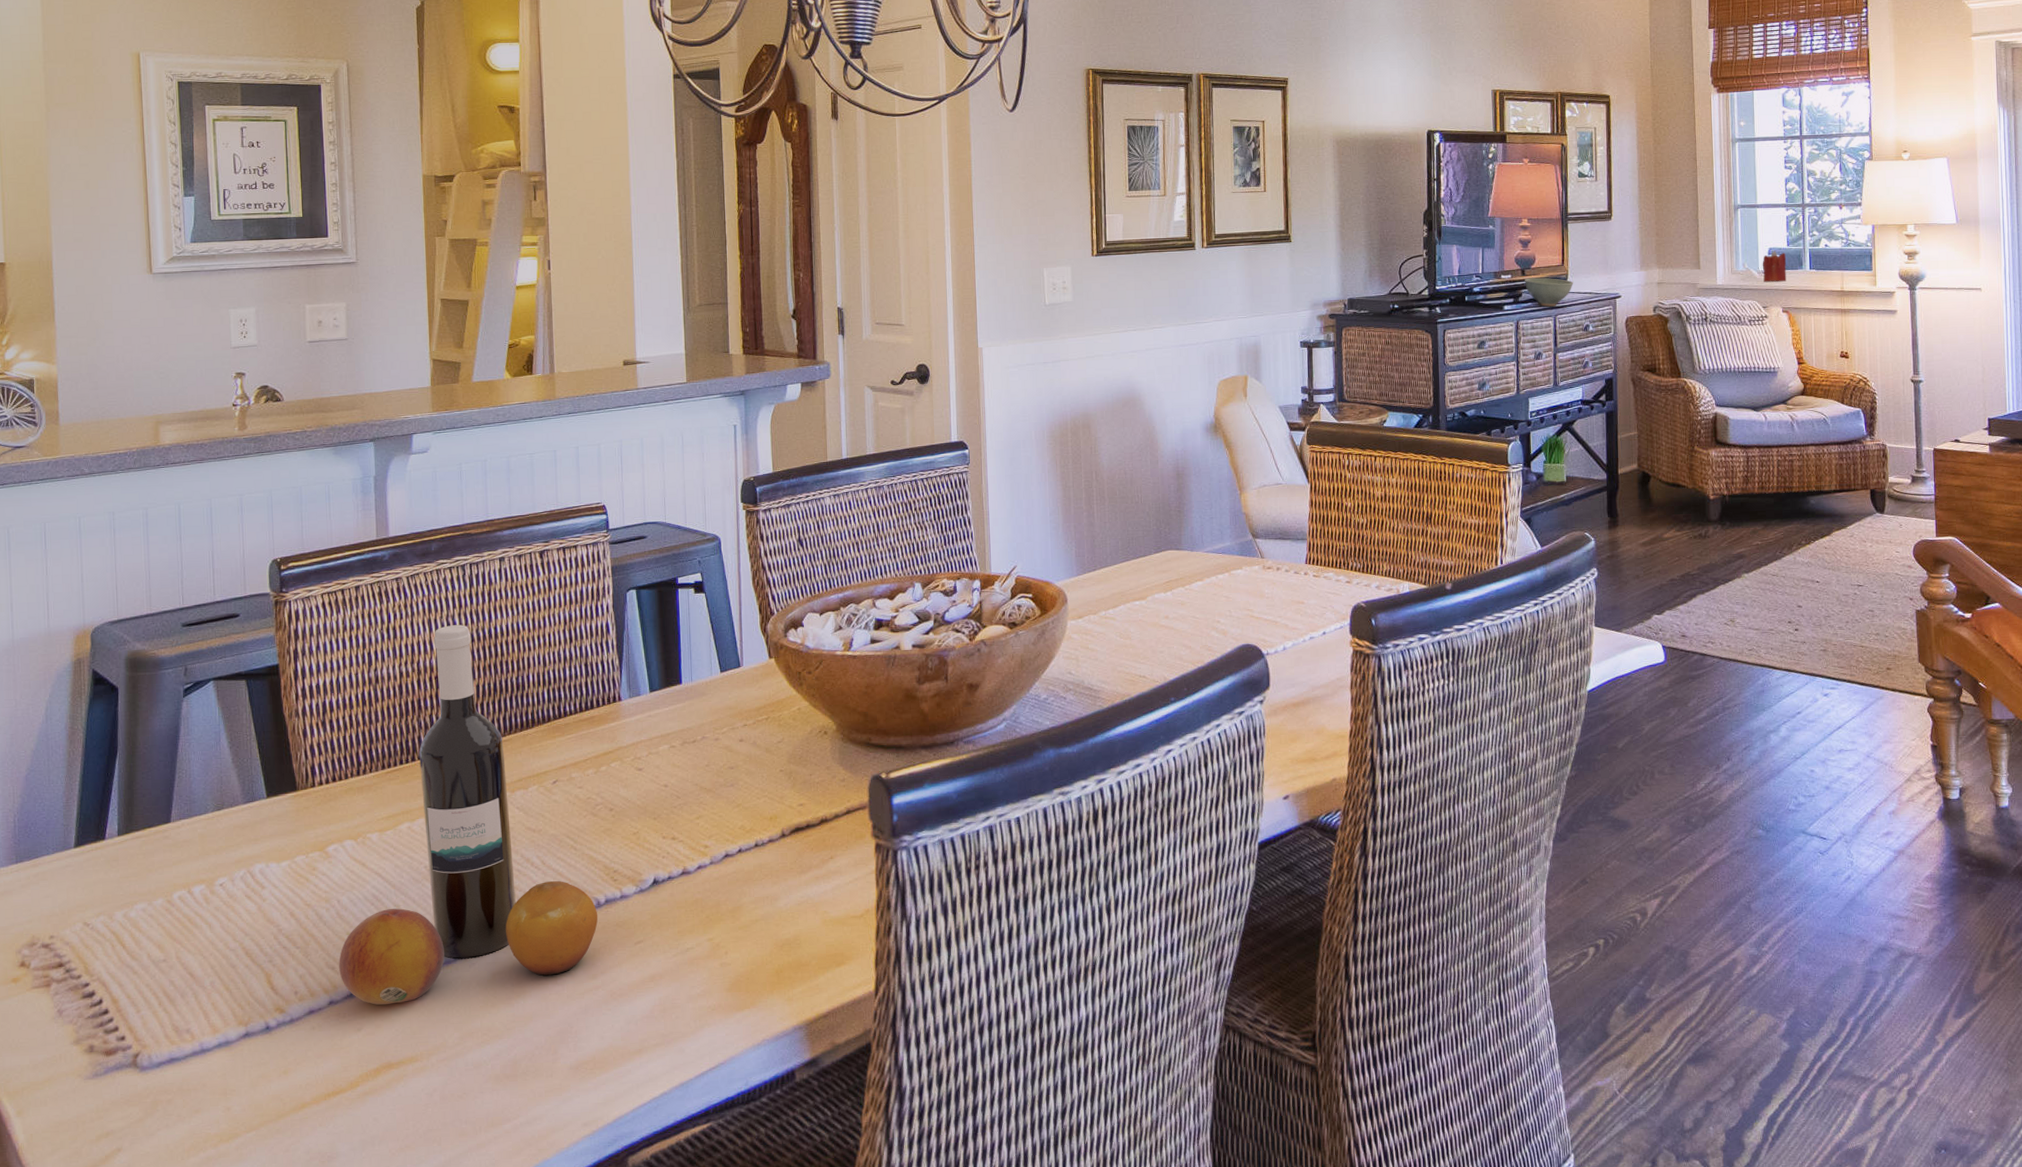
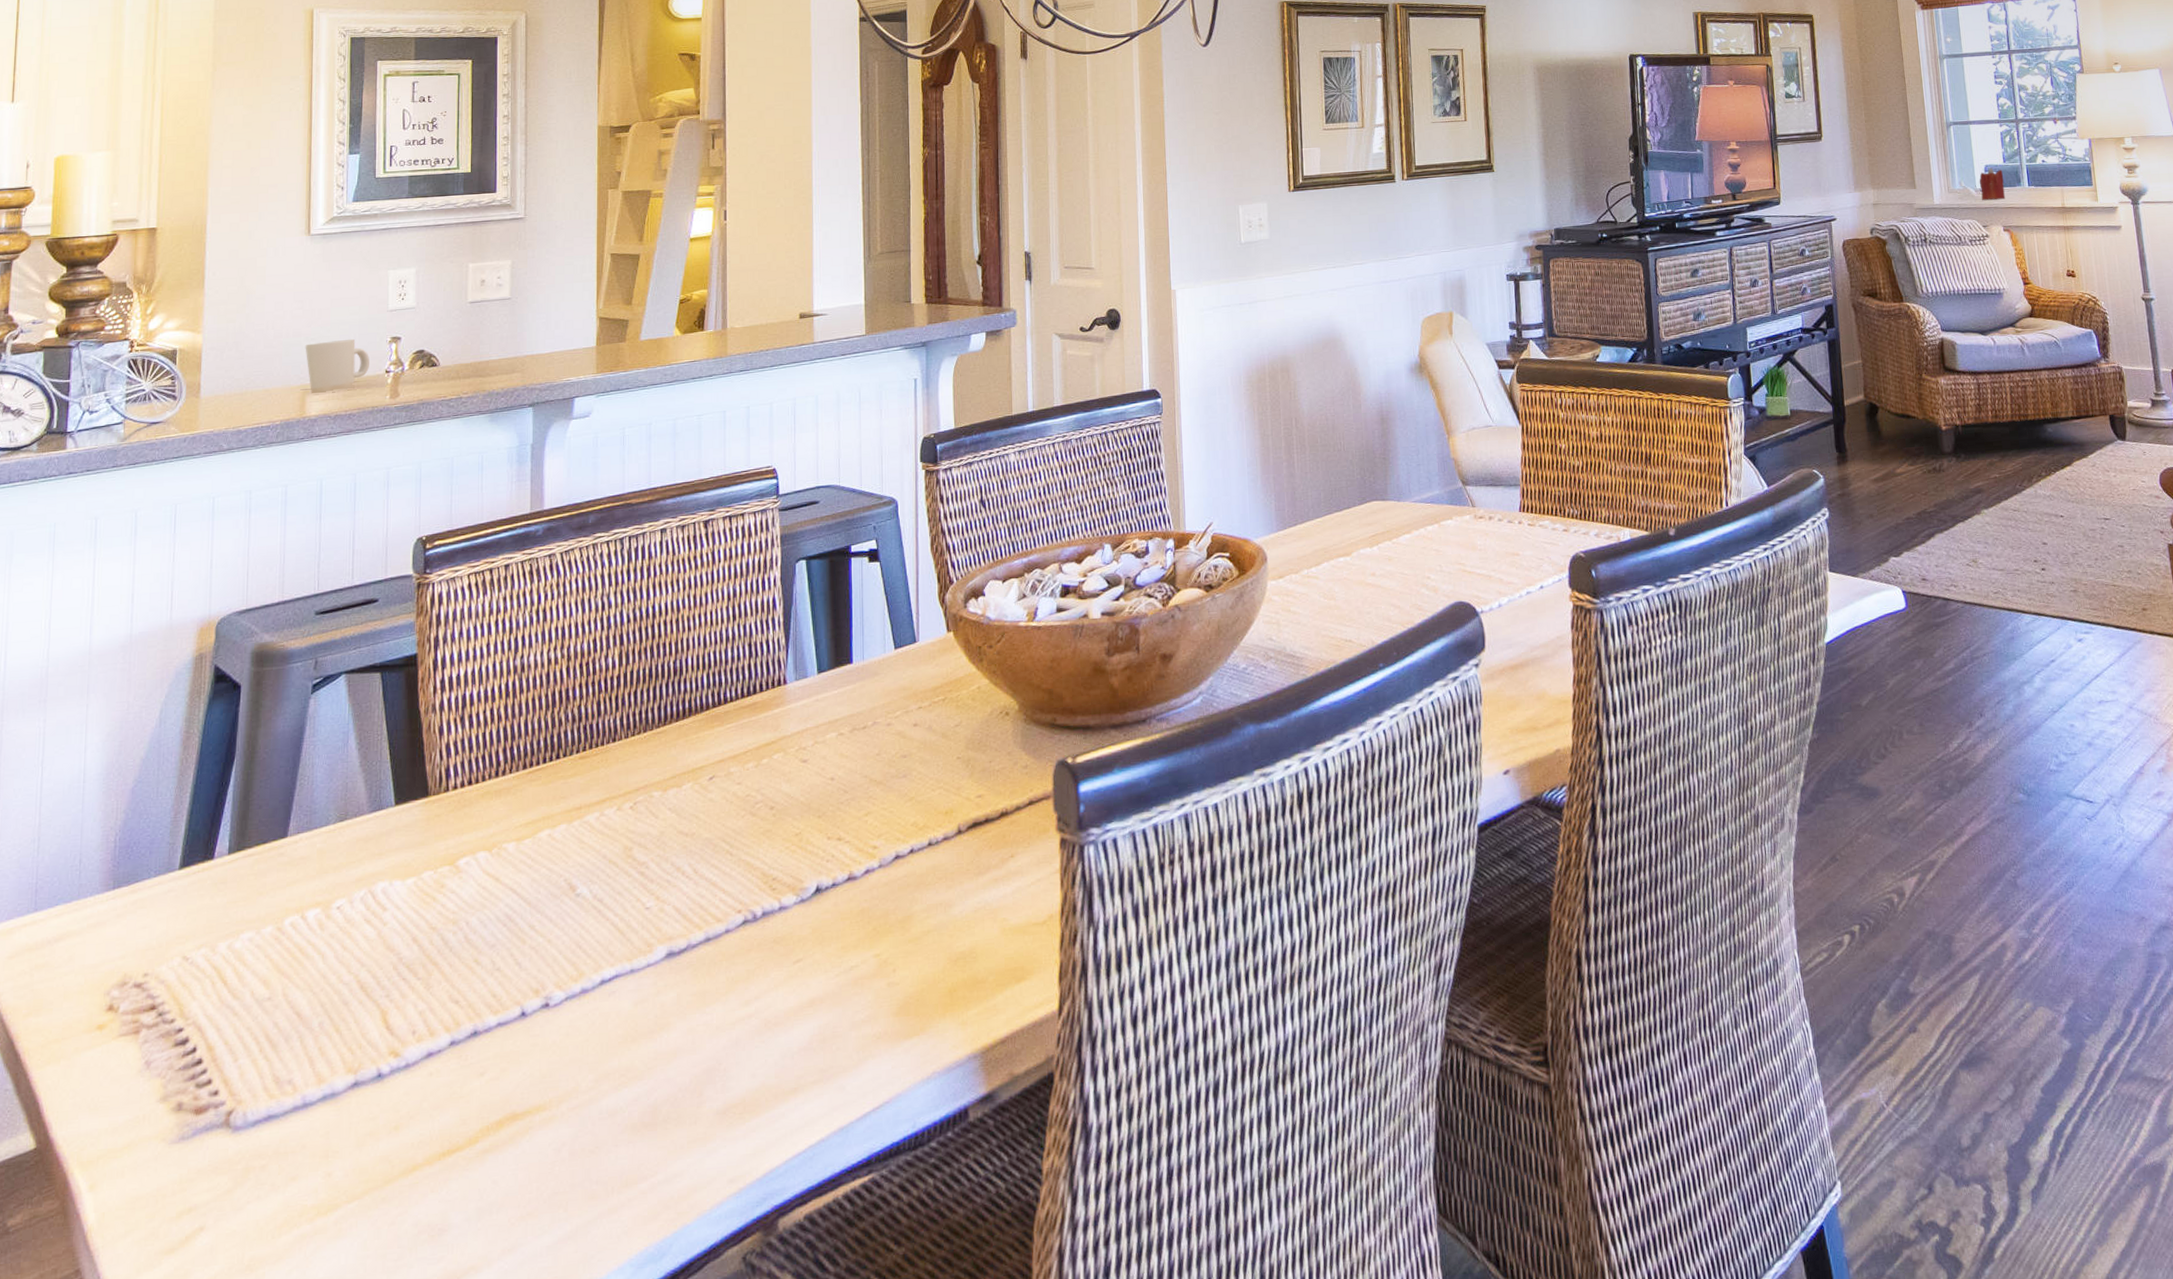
mug: none [155,373,217,425] -> present [305,338,369,395]
fruit: present [339,908,445,1005] -> none [463,929,582,1044]
wine bottle: present [419,625,516,960] -> none [565,604,663,988]
fruit: present [506,880,598,977] -> none [651,891,754,1005]
bowl: present [1524,277,1574,307] -> none [1735,201,1787,232]

